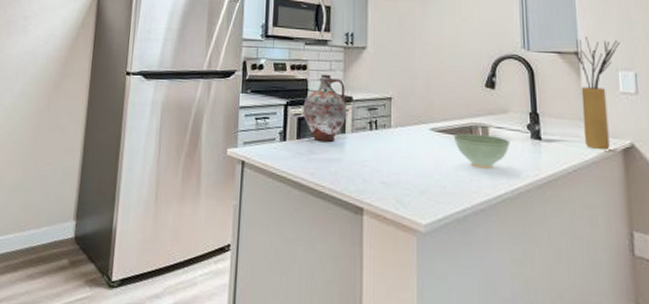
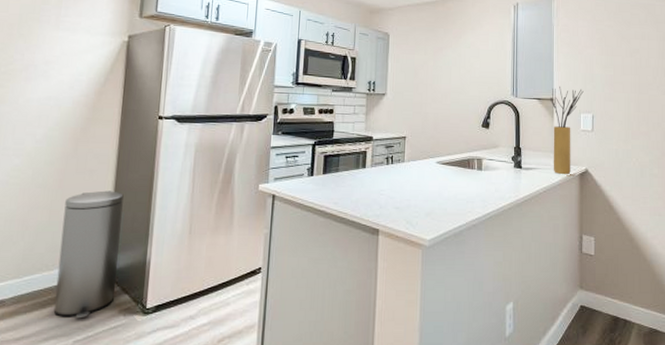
pedal bin: none [24,149,92,286] -> present [53,190,124,319]
ceramic jug: present [303,74,347,142] -> none [329,117,368,175]
bowl: present [453,133,511,169] -> none [454,164,499,193]

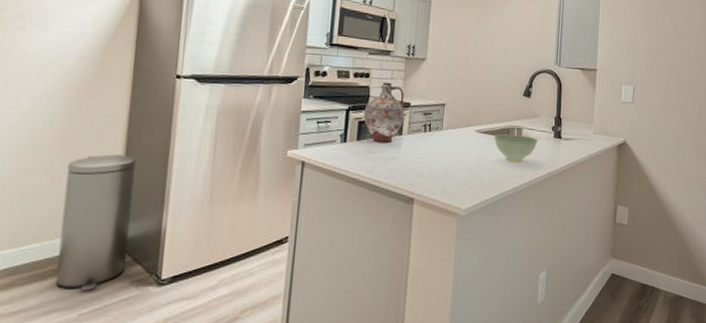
ceramic jug: none [329,117,368,175] -> present [363,82,405,143]
bowl: none [454,164,499,193] -> present [494,134,538,163]
vase: present [550,86,584,175] -> none [592,56,626,146]

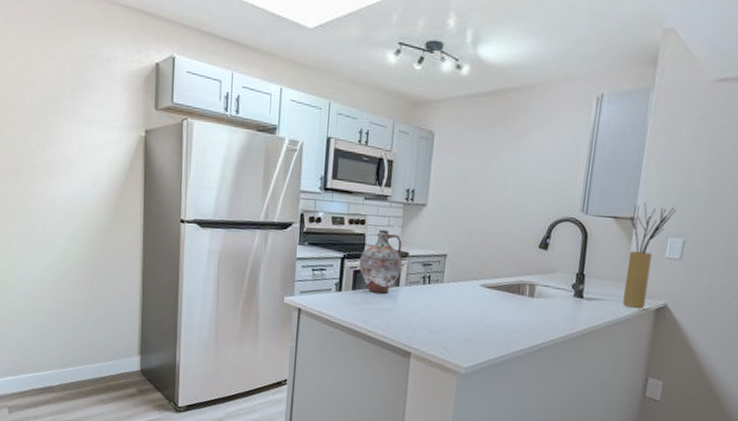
pedal bin: present [55,154,136,291] -> none [96,292,151,410]
bowl: present [494,134,538,163] -> none [501,290,554,323]
vase: none [592,56,626,146] -> present [622,202,677,310]

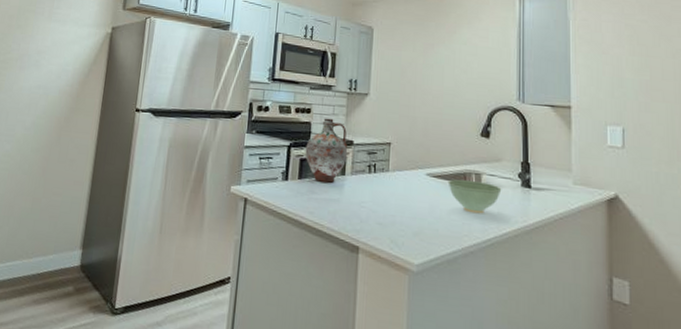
bowl: none [501,290,554,323] -> present [447,179,502,214]
vase: present [622,202,677,310] -> none [566,91,610,201]

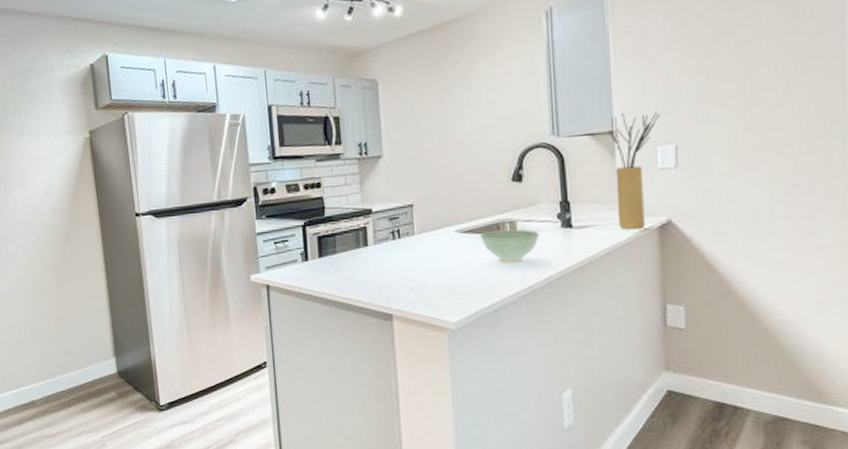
ceramic jug: present [305,118,348,183] -> none [321,189,368,257]
vase: none [566,91,610,201] -> present [608,112,660,231]

